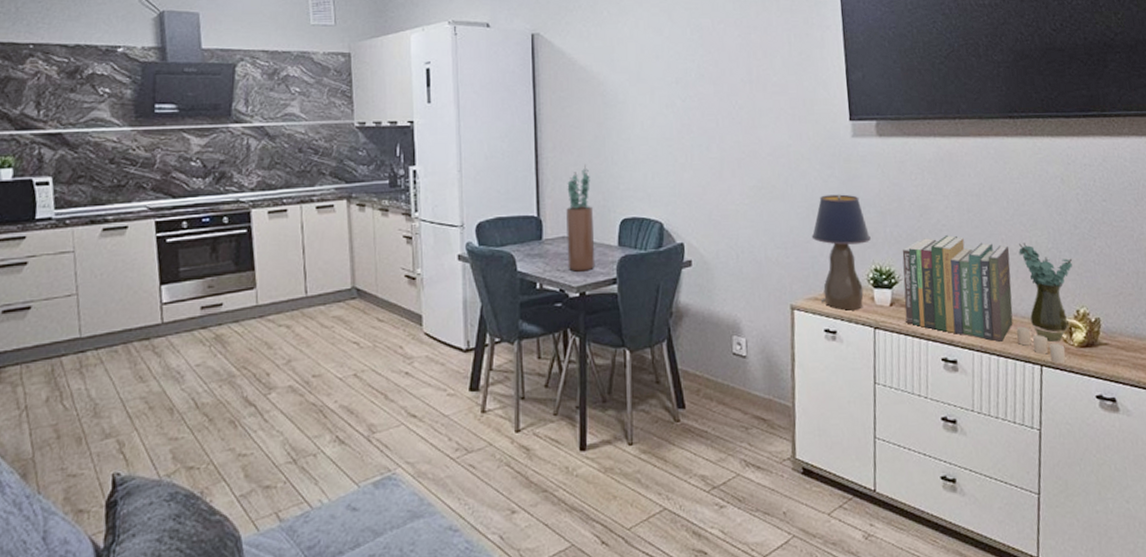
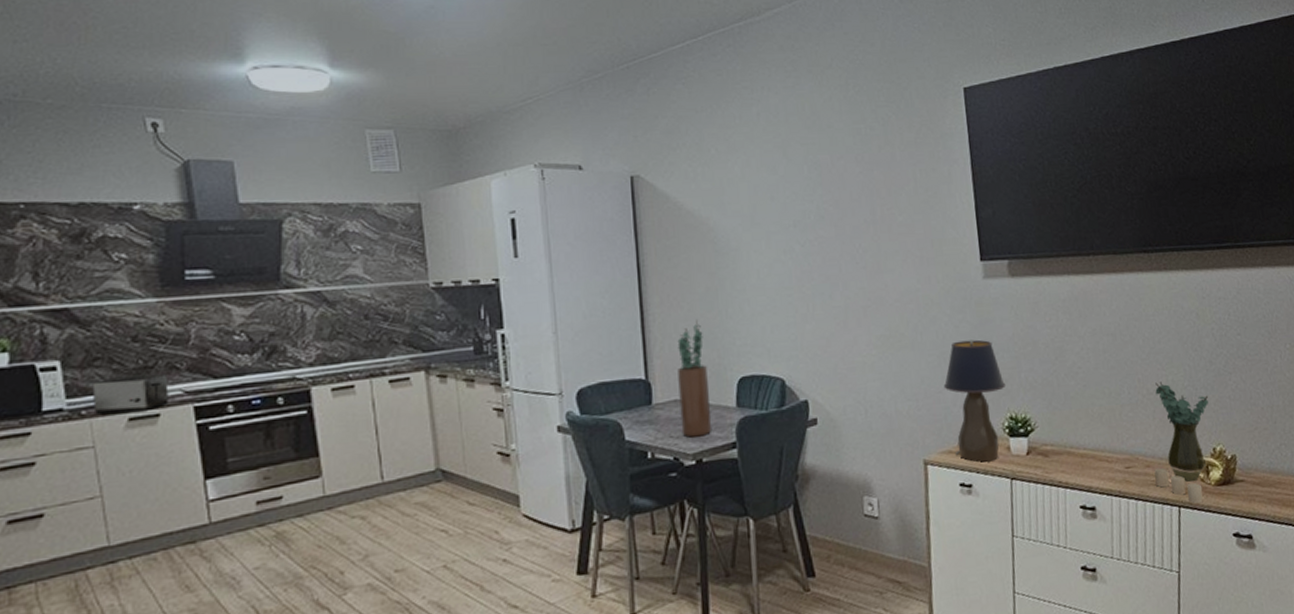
toaster: none [75,191,136,224] -> present [92,373,169,414]
books: present [902,235,1013,342] -> none [1038,378,1151,485]

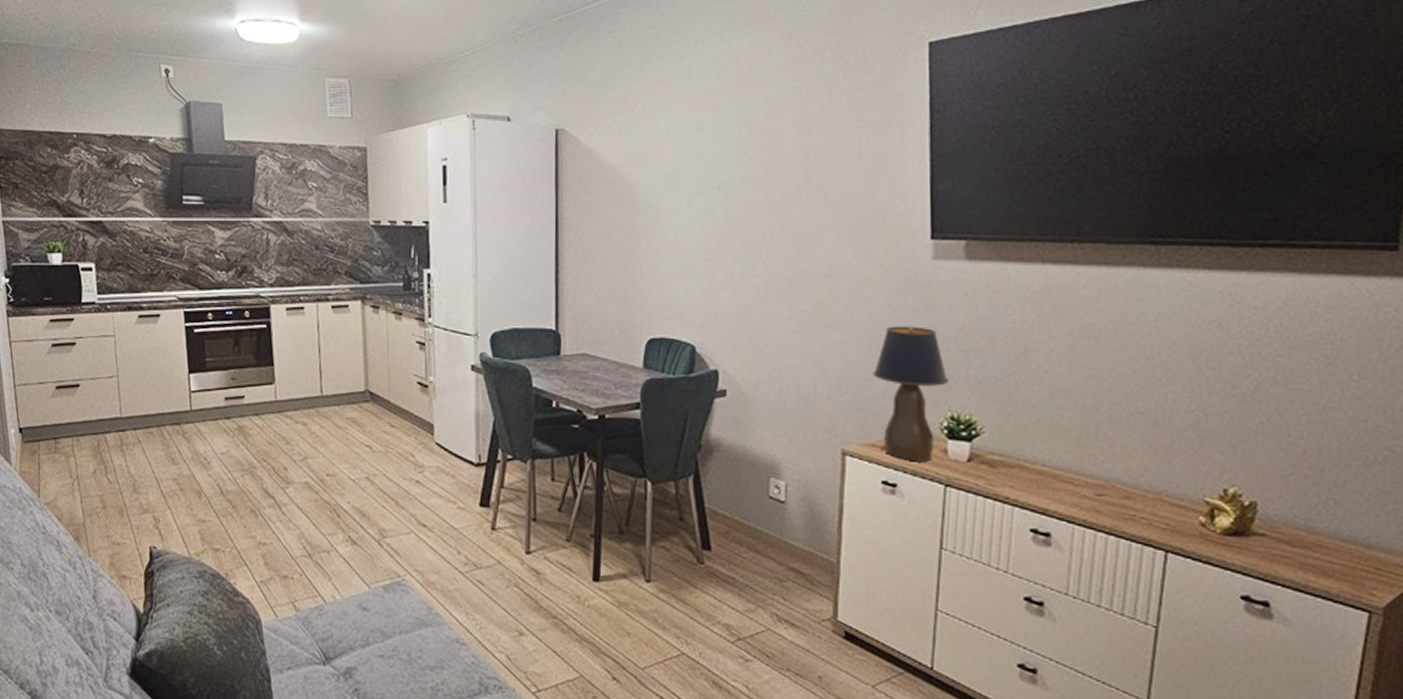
toaster: present [92,373,169,414] -> none [114,280,167,312]
vase: present [677,320,712,438] -> none [587,276,618,393]
candle: present [1154,468,1204,504] -> none [1135,501,1203,552]
vase: present [1155,382,1209,482] -> none [1148,400,1225,524]

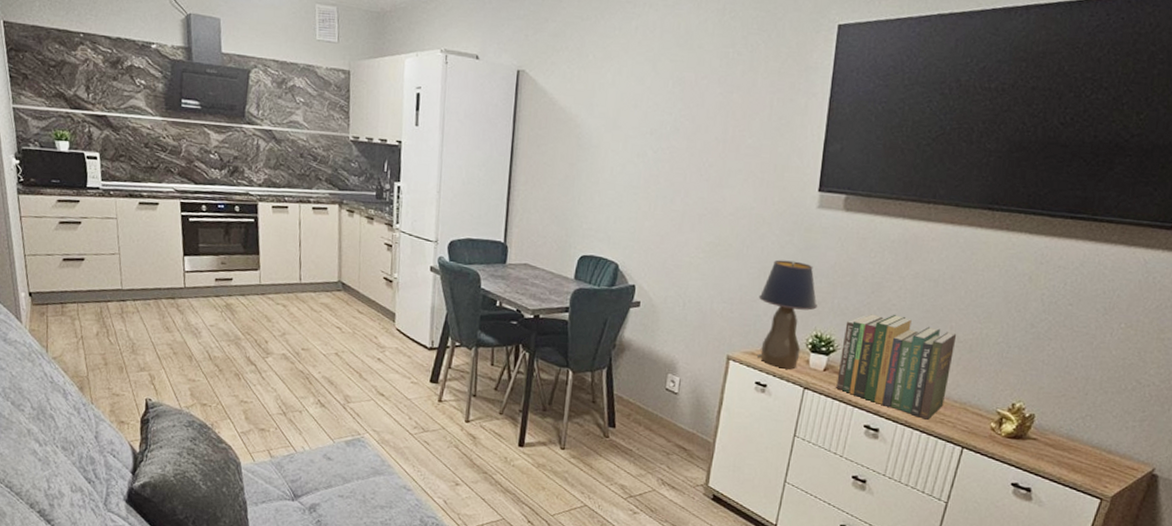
books: none [986,384,1135,517] -> present [836,314,957,420]

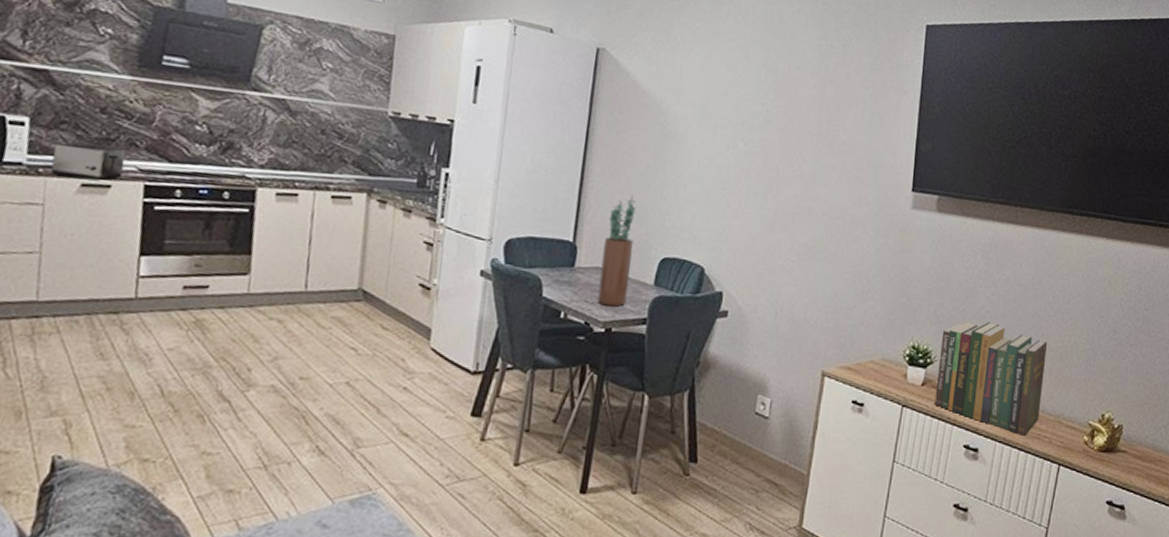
toaster: none [117,171,166,200] -> present [50,142,126,181]
vase: none [526,201,557,297] -> present [597,195,636,307]
table lamp: present [757,260,817,370] -> none [854,263,914,385]

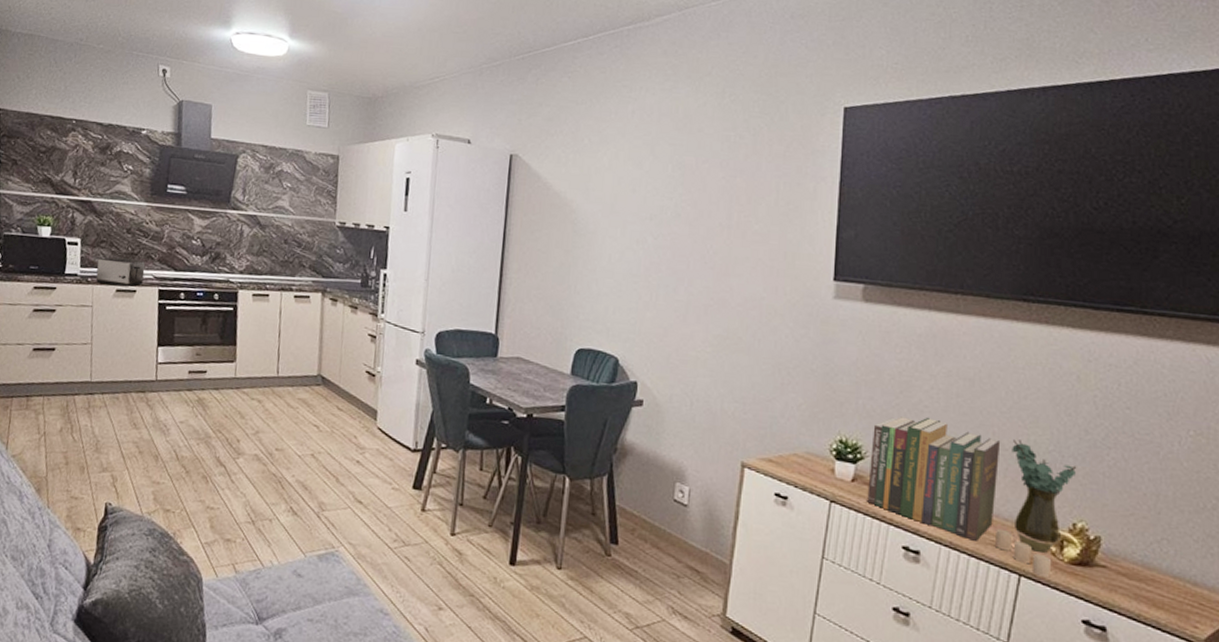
vase: present [597,195,636,307] -> none [518,290,551,395]
candle: none [1041,423,1085,465] -> present [995,528,1052,578]
vase: none [1056,340,1107,443] -> present [1012,439,1077,553]

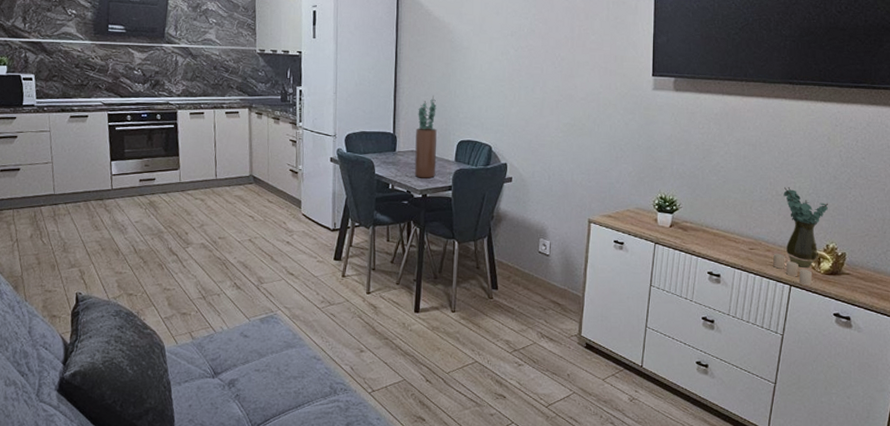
toaster: present [96,257,145,287] -> none [51,89,94,113]
vase: none [518,290,551,395] -> present [414,96,437,179]
books: present [867,417,1001,541] -> none [681,176,776,264]

